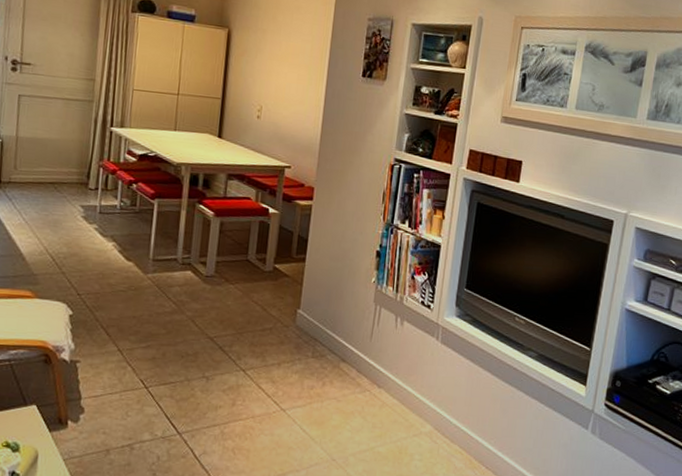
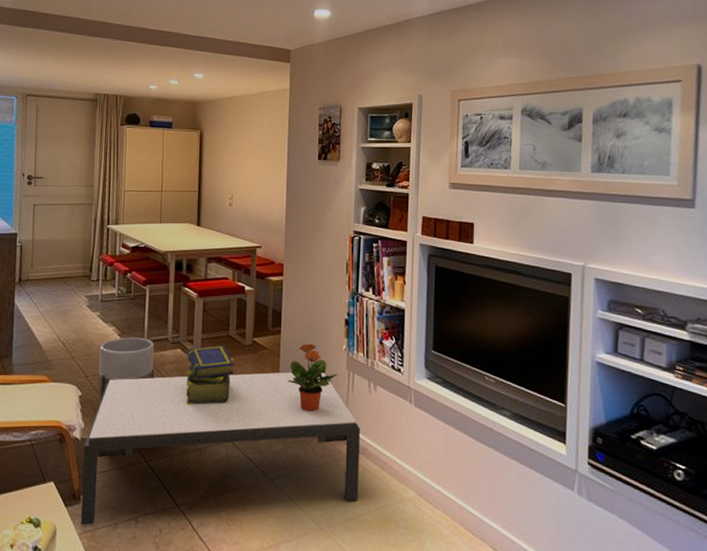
coffee table: none [66,298,382,451] -> present [80,372,360,525]
planter: none [91,254,161,319] -> present [97,337,155,398]
stack of books: none [194,269,252,332] -> present [186,345,235,405]
potted plant: none [309,273,365,344] -> present [288,343,338,411]

